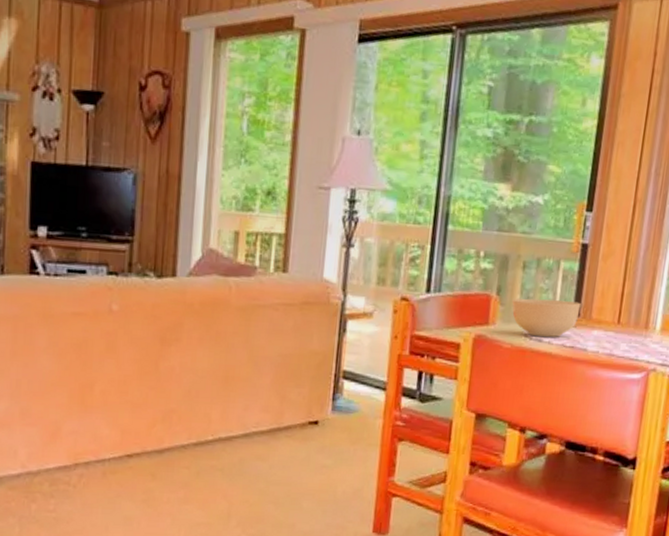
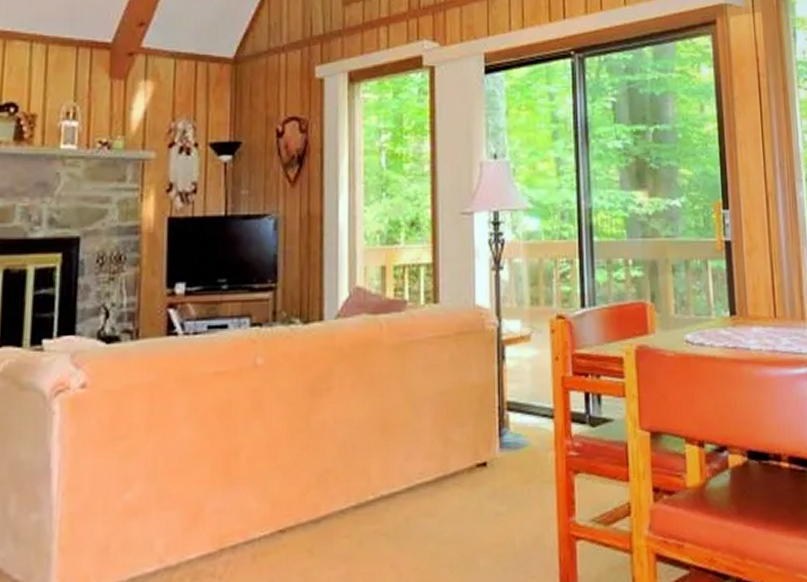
bowl: present [512,298,581,338] -> none [668,300,736,341]

